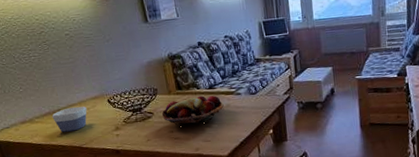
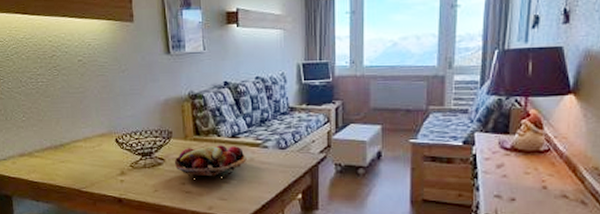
bowl: present [52,106,87,133] -> none [53,144,92,171]

